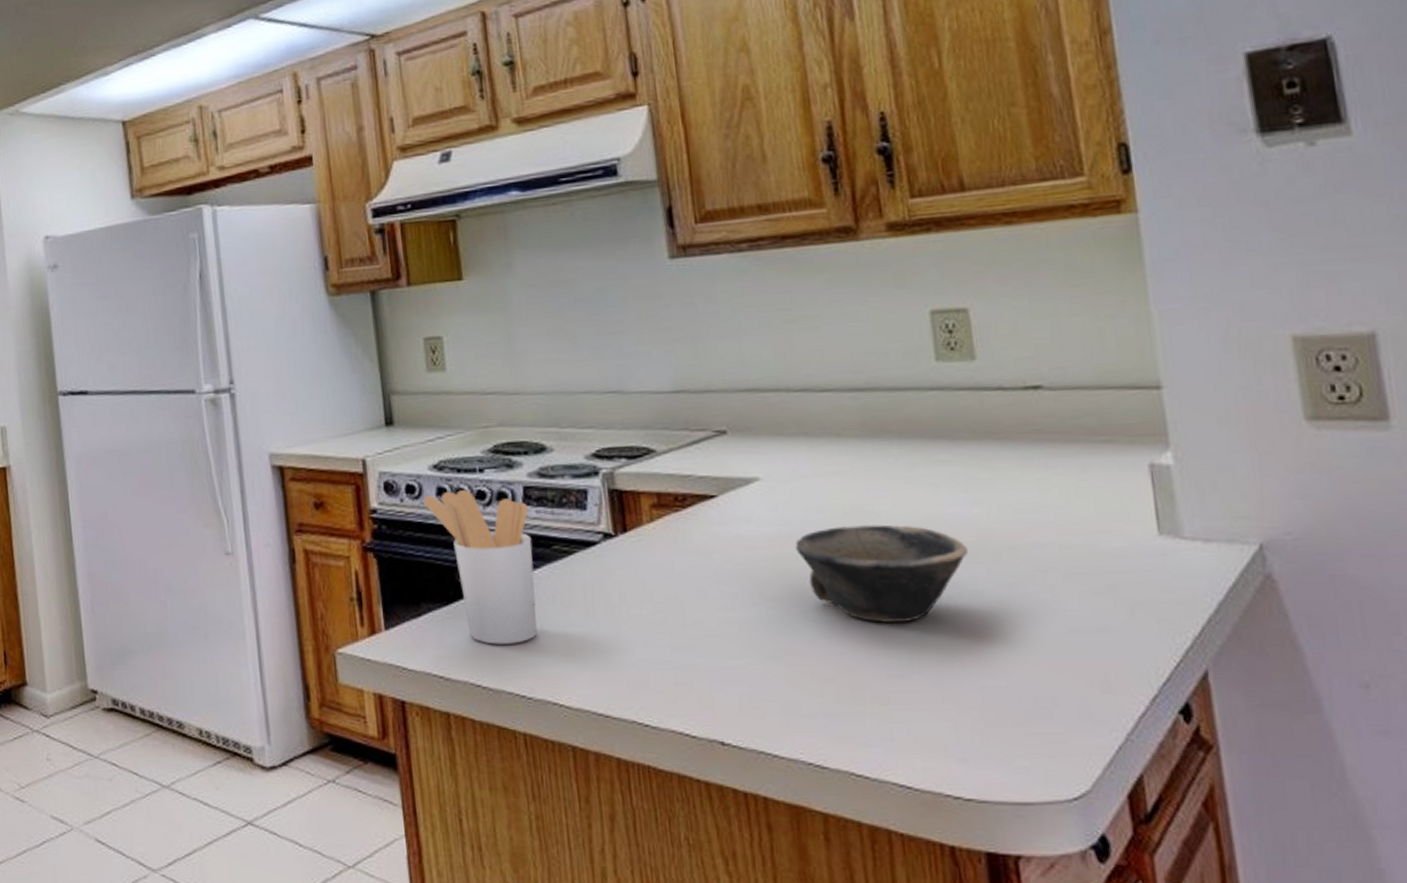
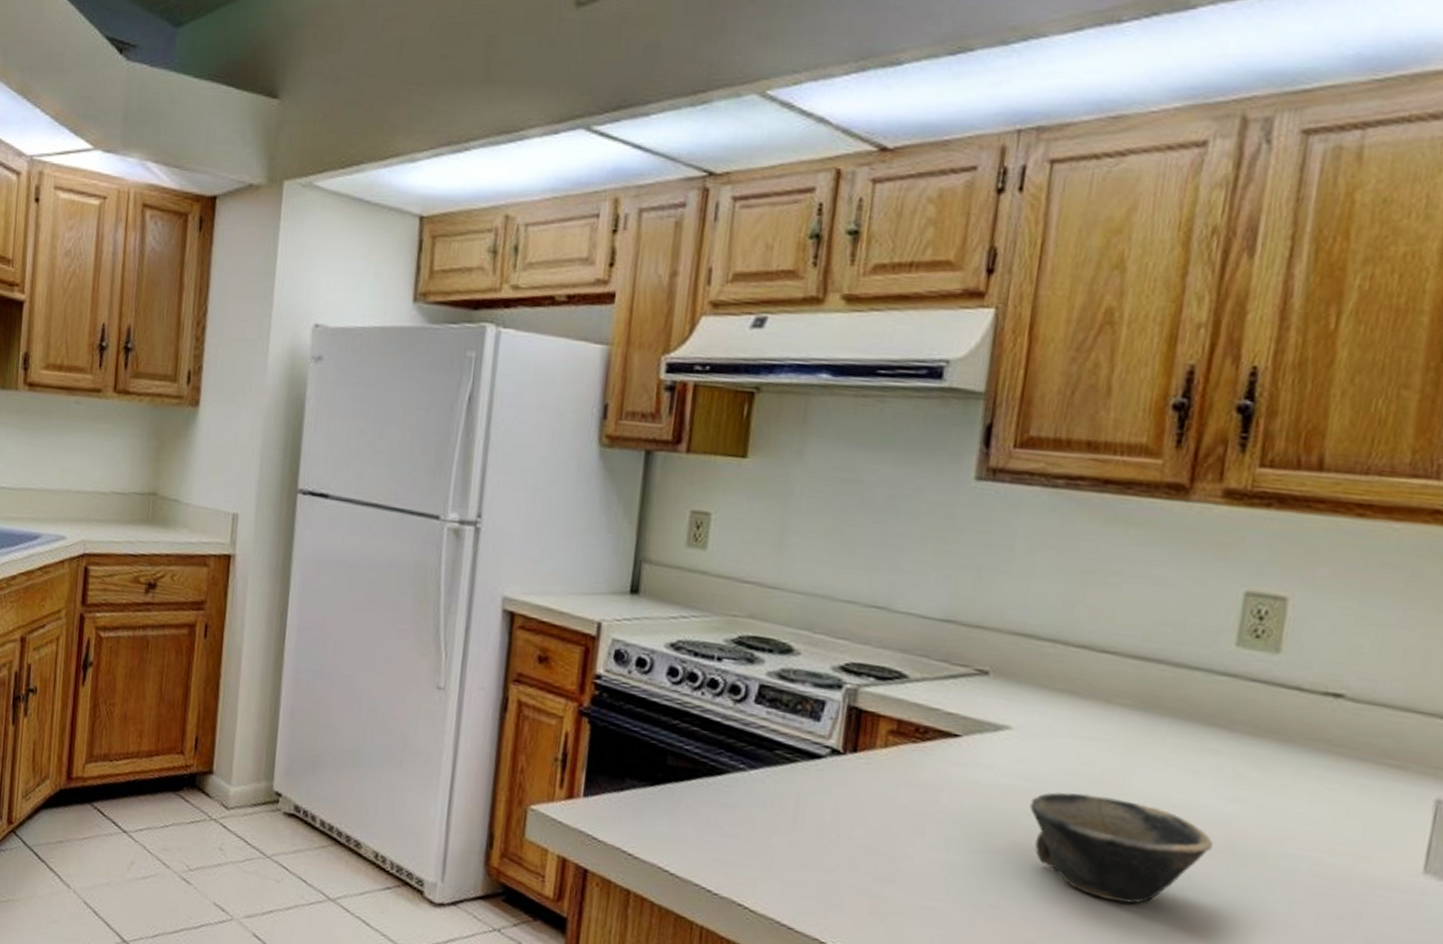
utensil holder: present [423,490,537,645] -> none [651,672,760,839]

